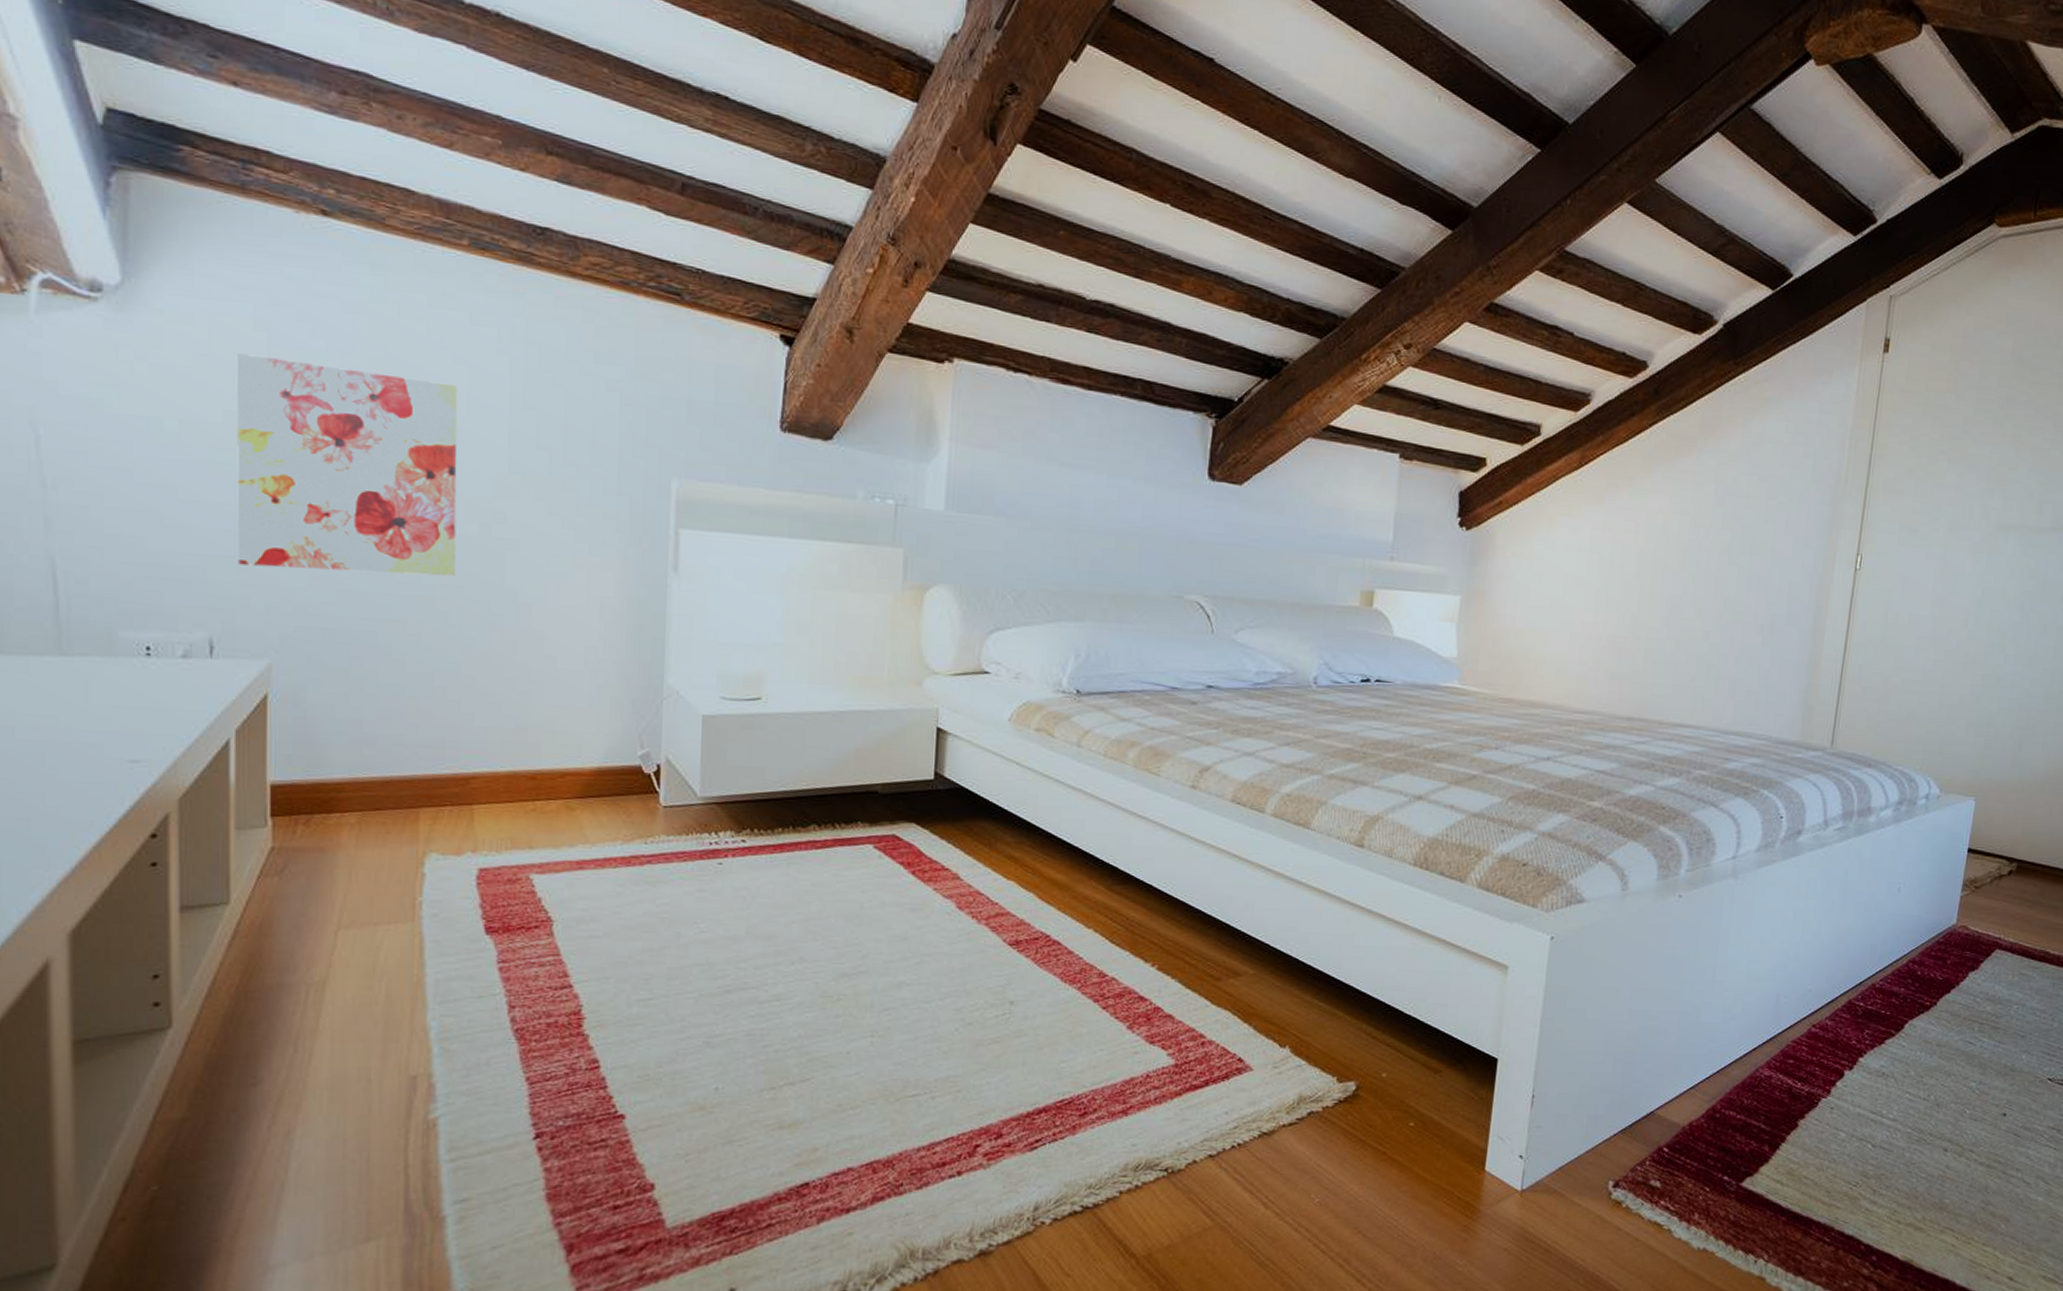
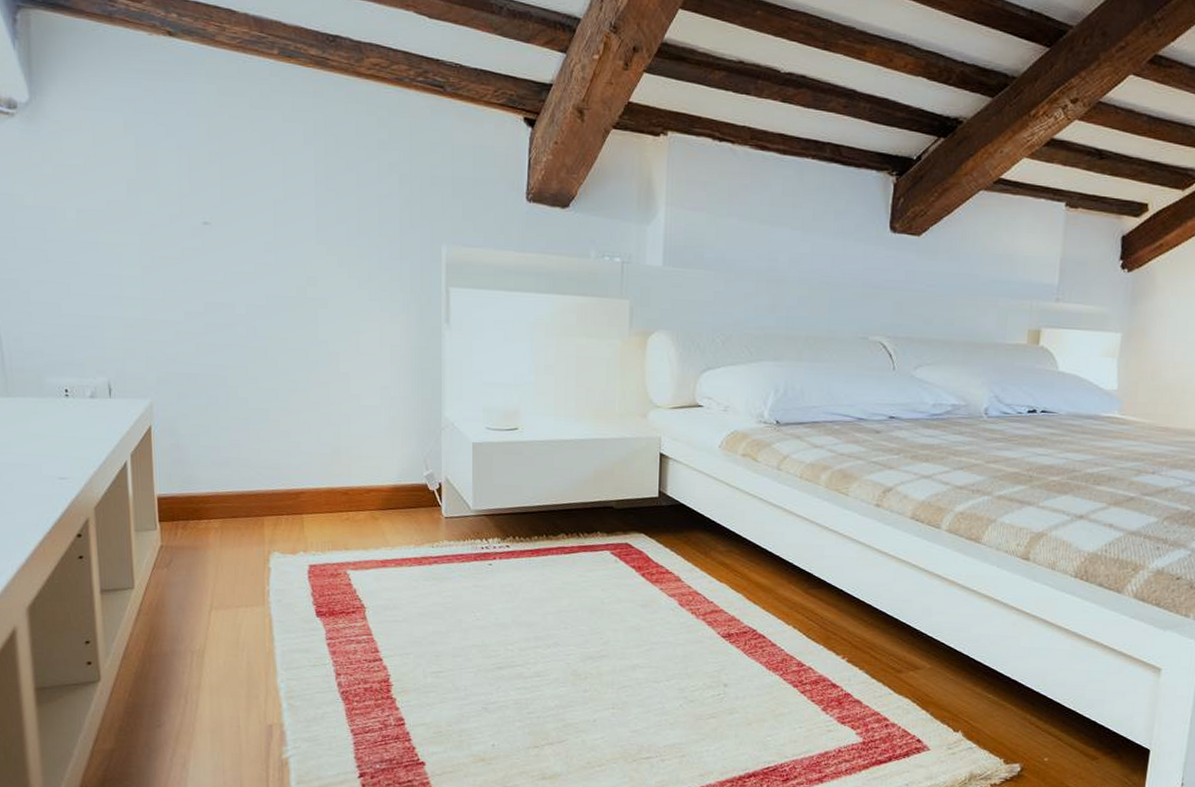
wall art: present [236,353,457,576] -> none [113,153,281,330]

